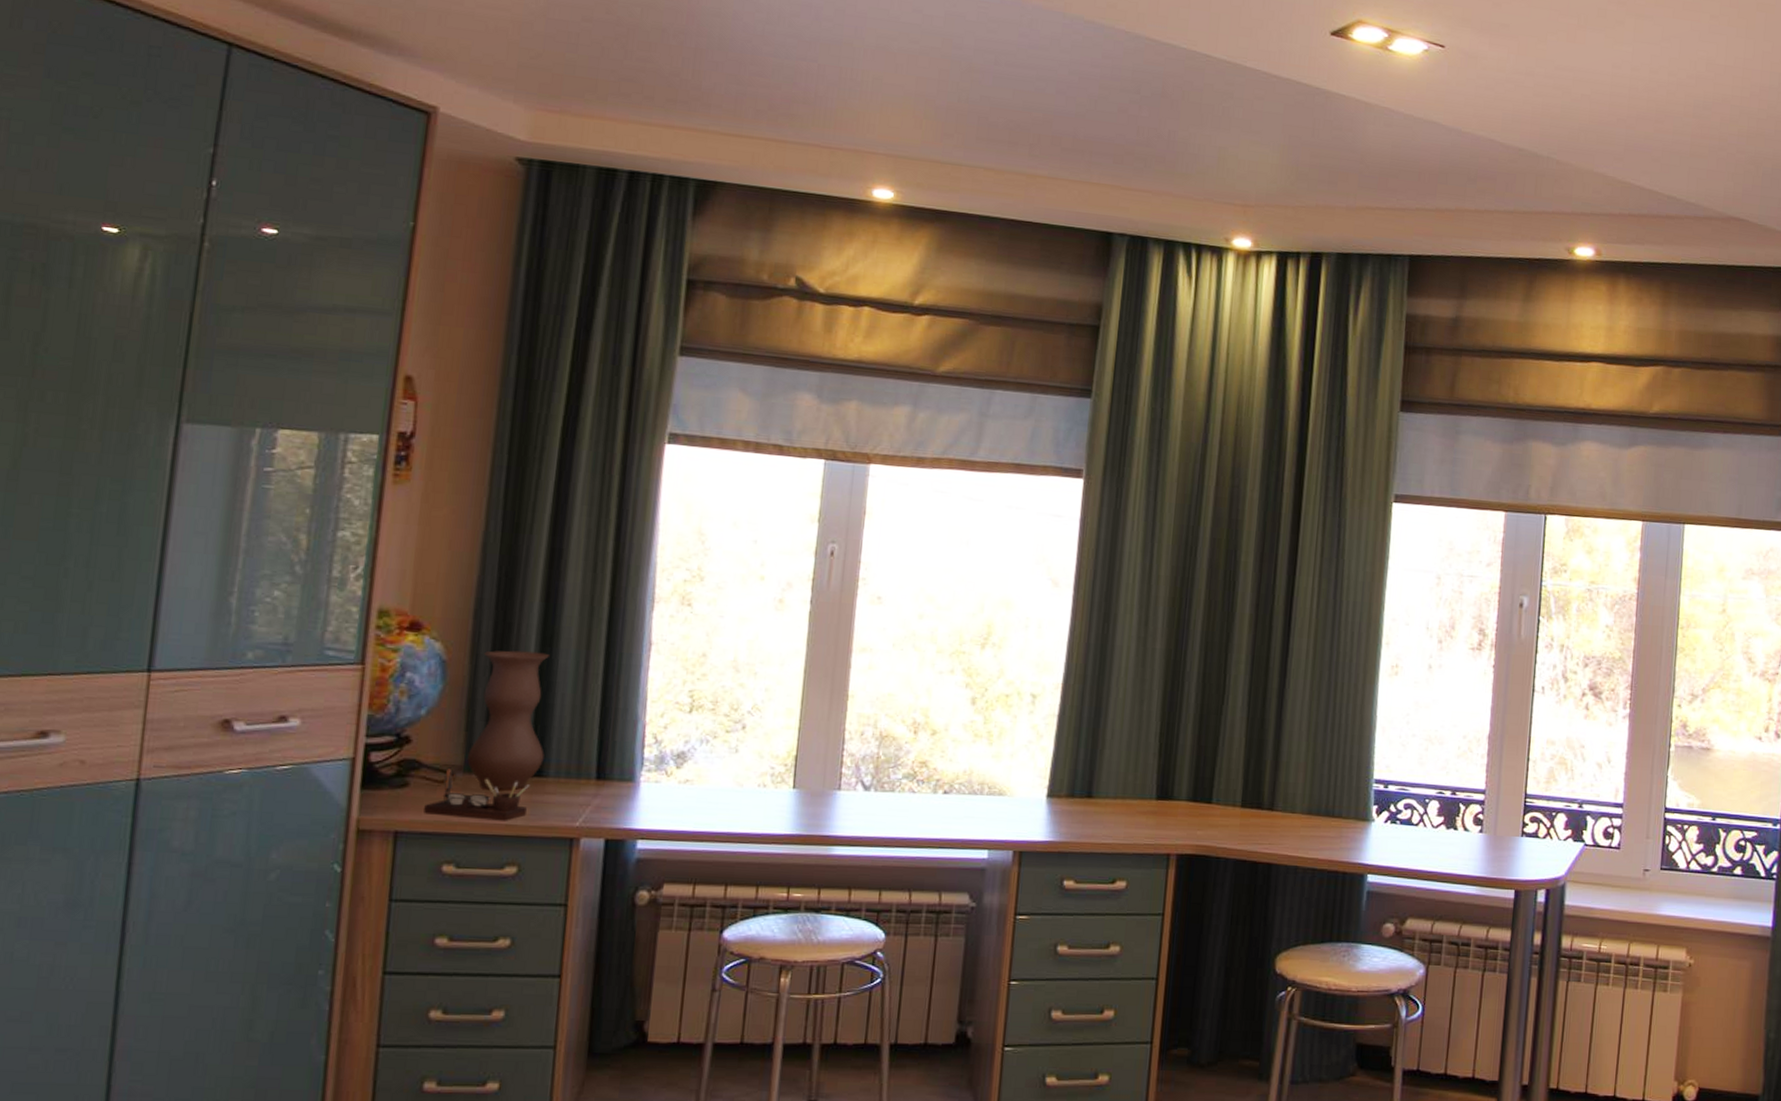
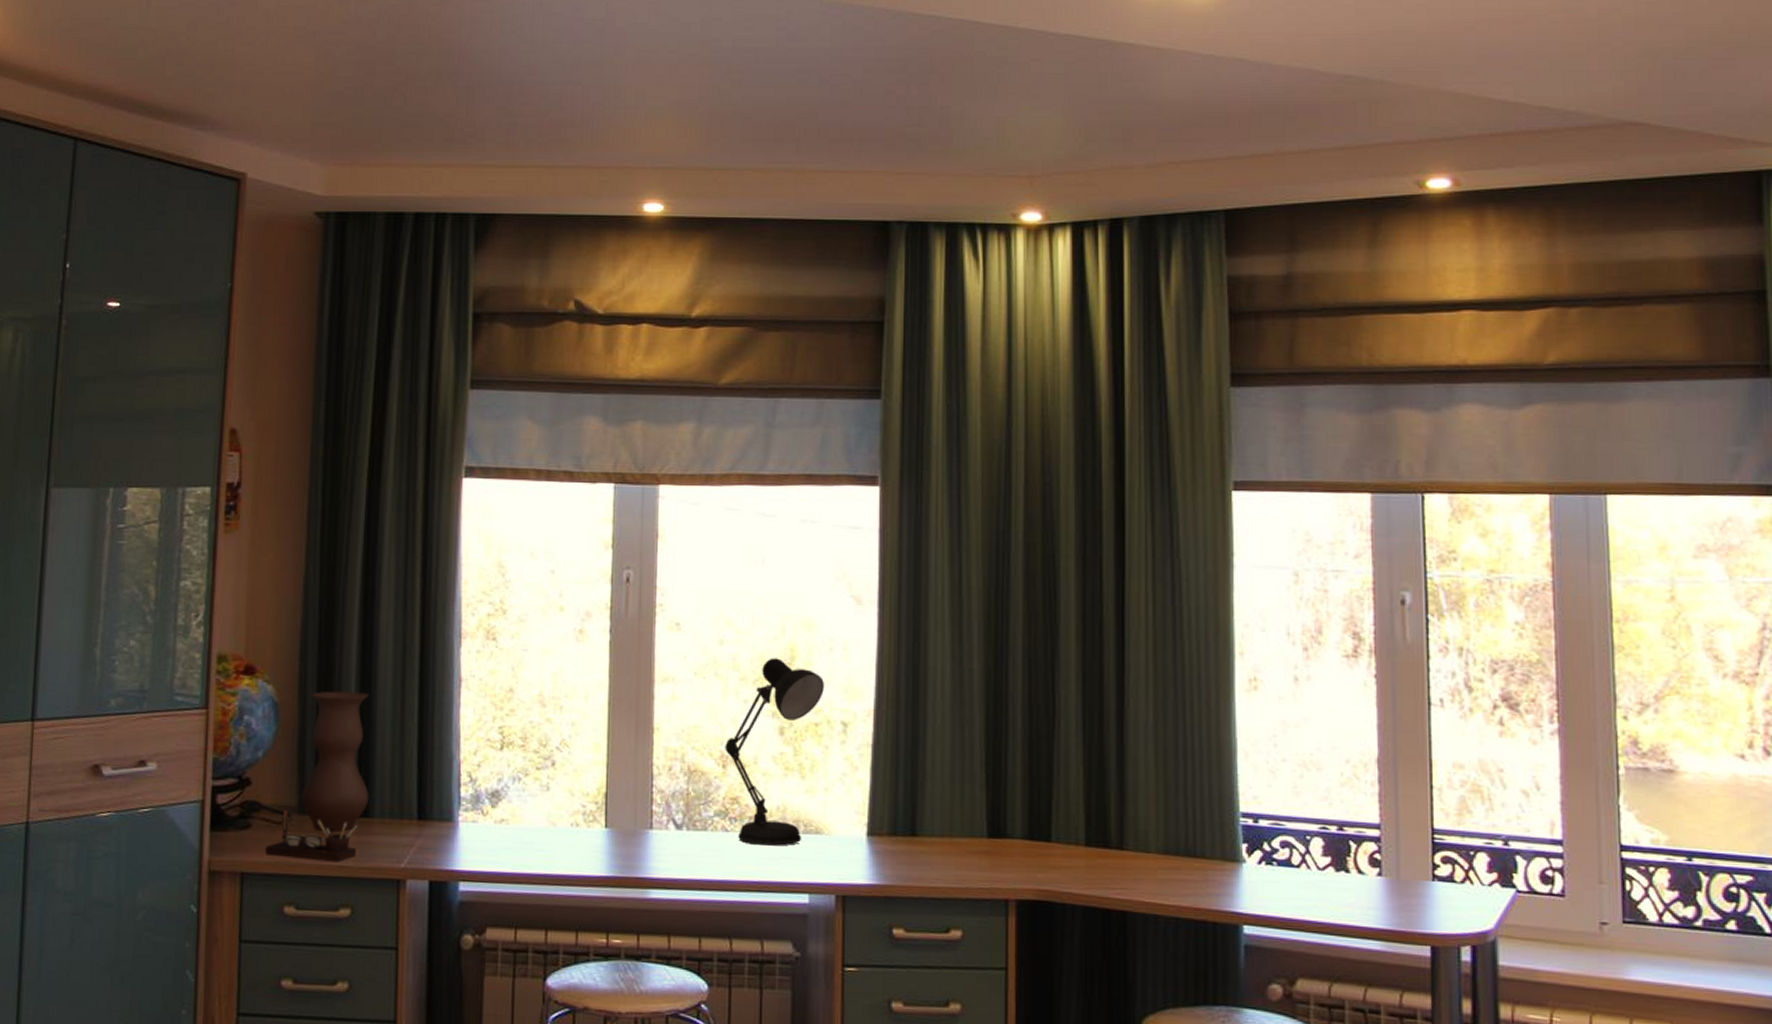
desk lamp: none [917,633,1017,807] -> present [725,658,824,846]

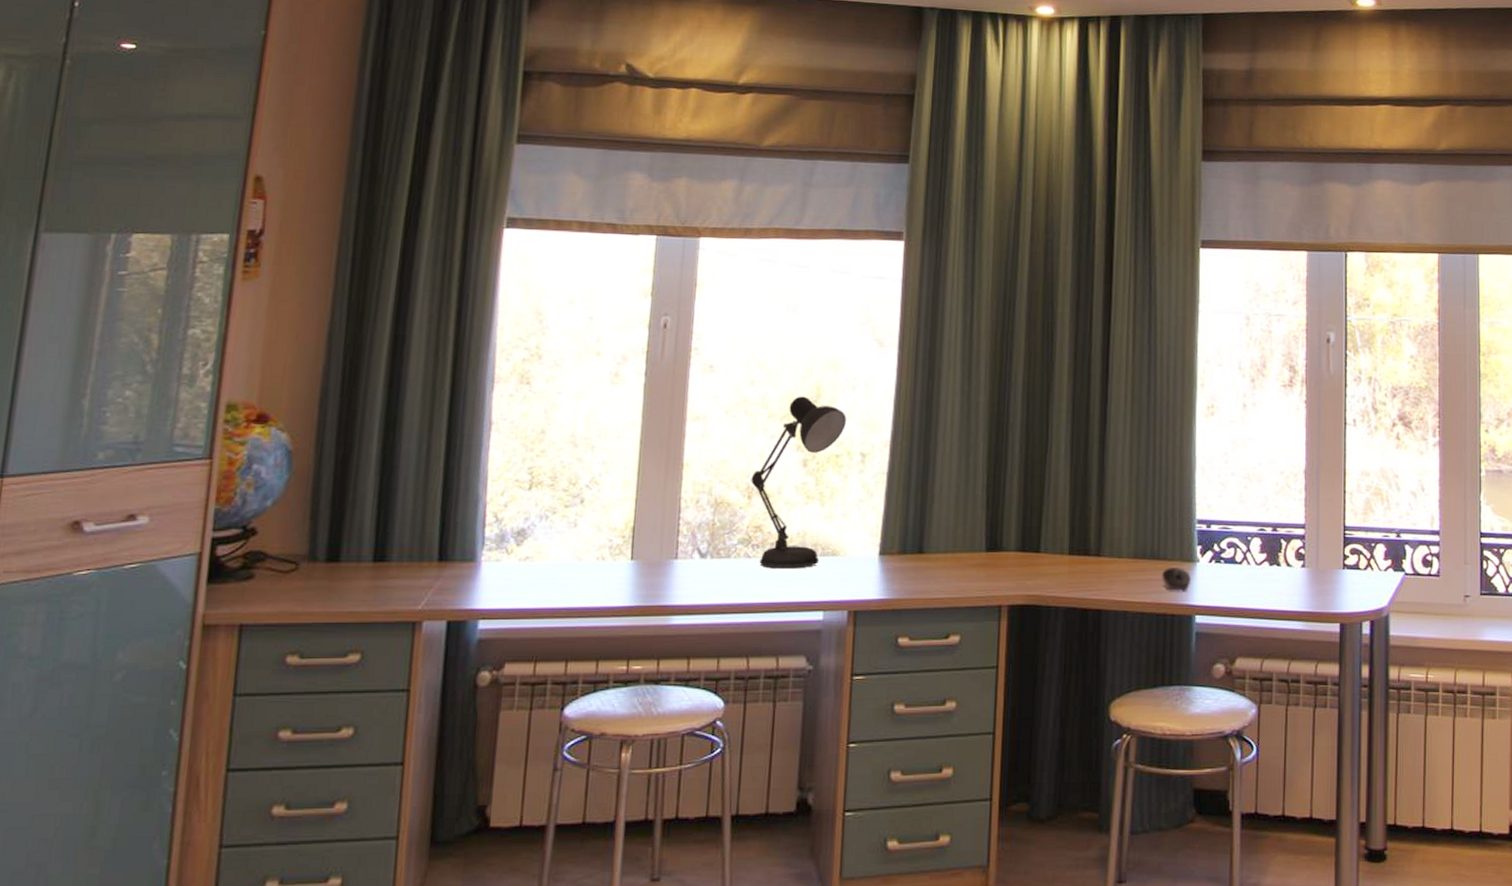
desk organizer: present [265,810,357,863] -> none [268,558,372,608]
vase: present [301,691,370,831] -> none [312,437,394,577]
computer mouse: none [1198,867,1237,897] -> present [1161,568,1192,592]

